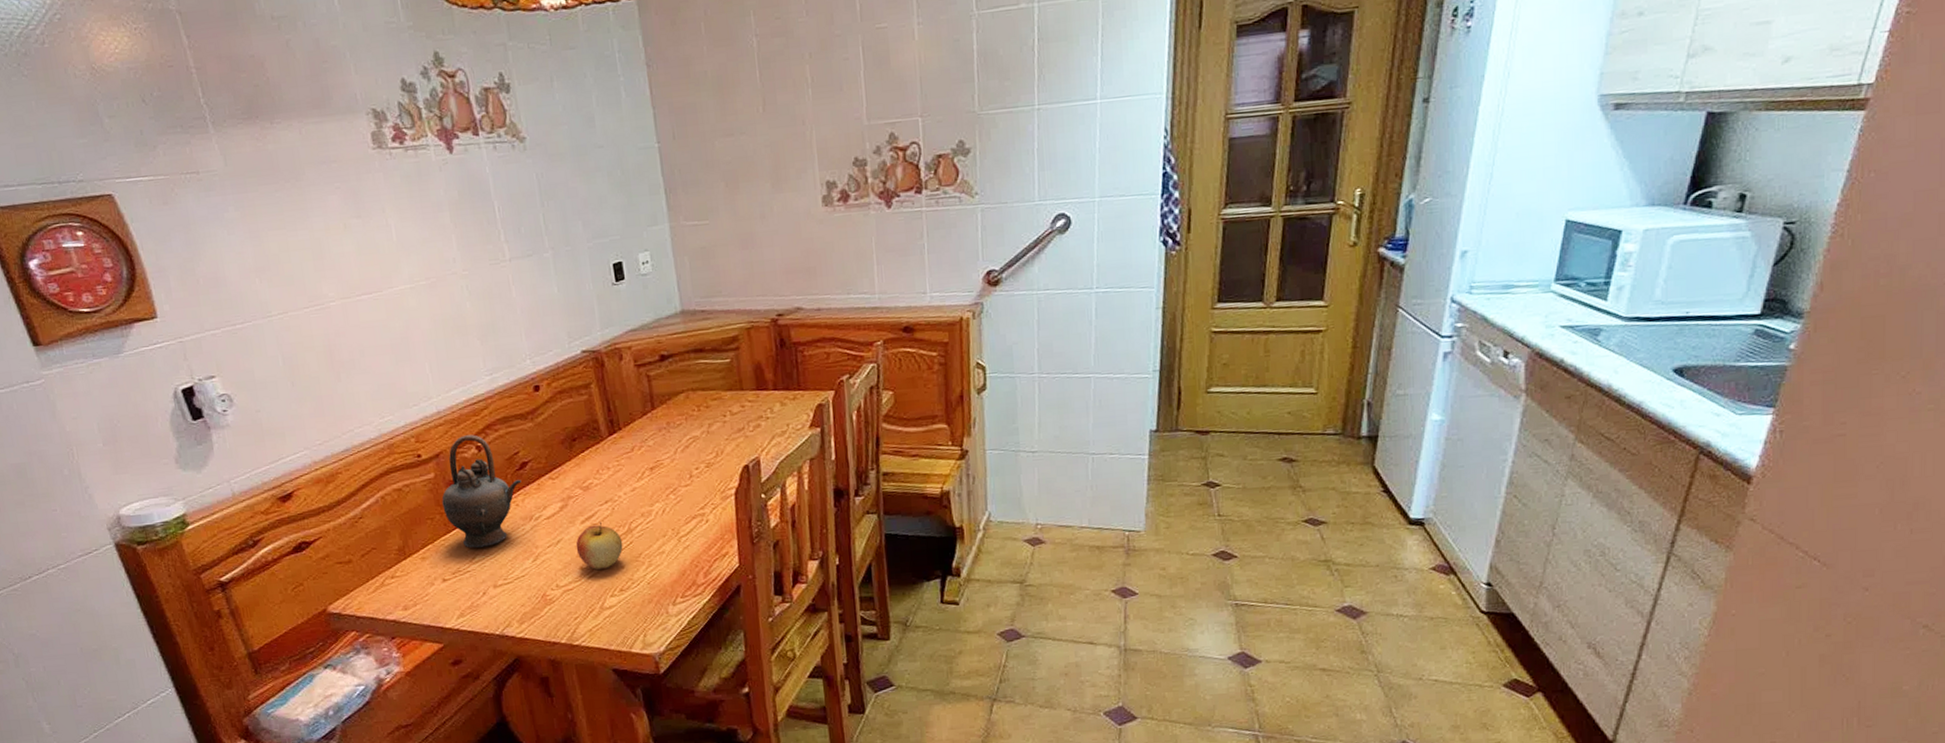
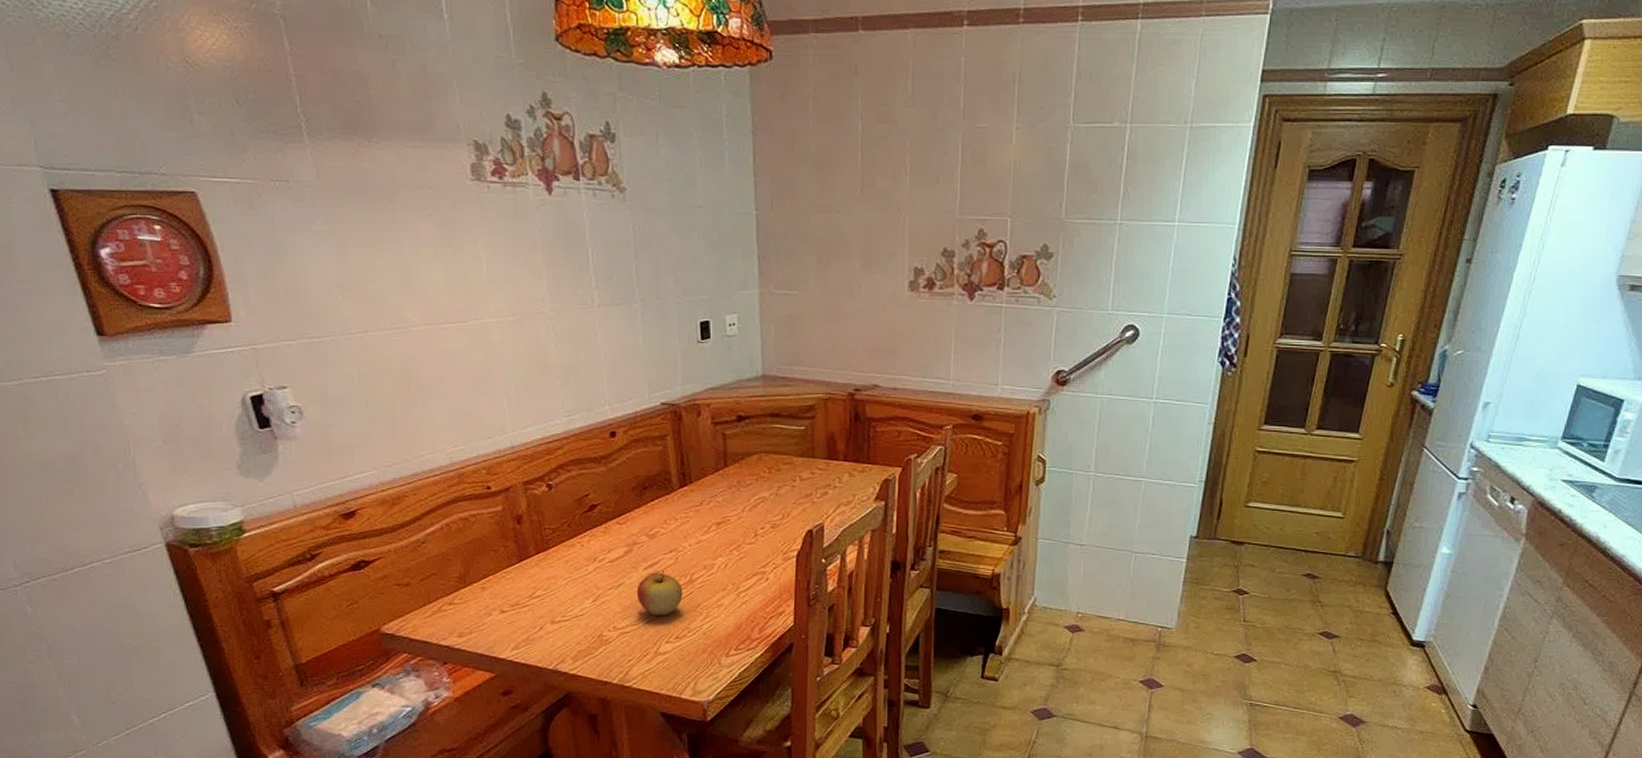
teapot: present [442,434,522,549] -> none [507,472,589,584]

